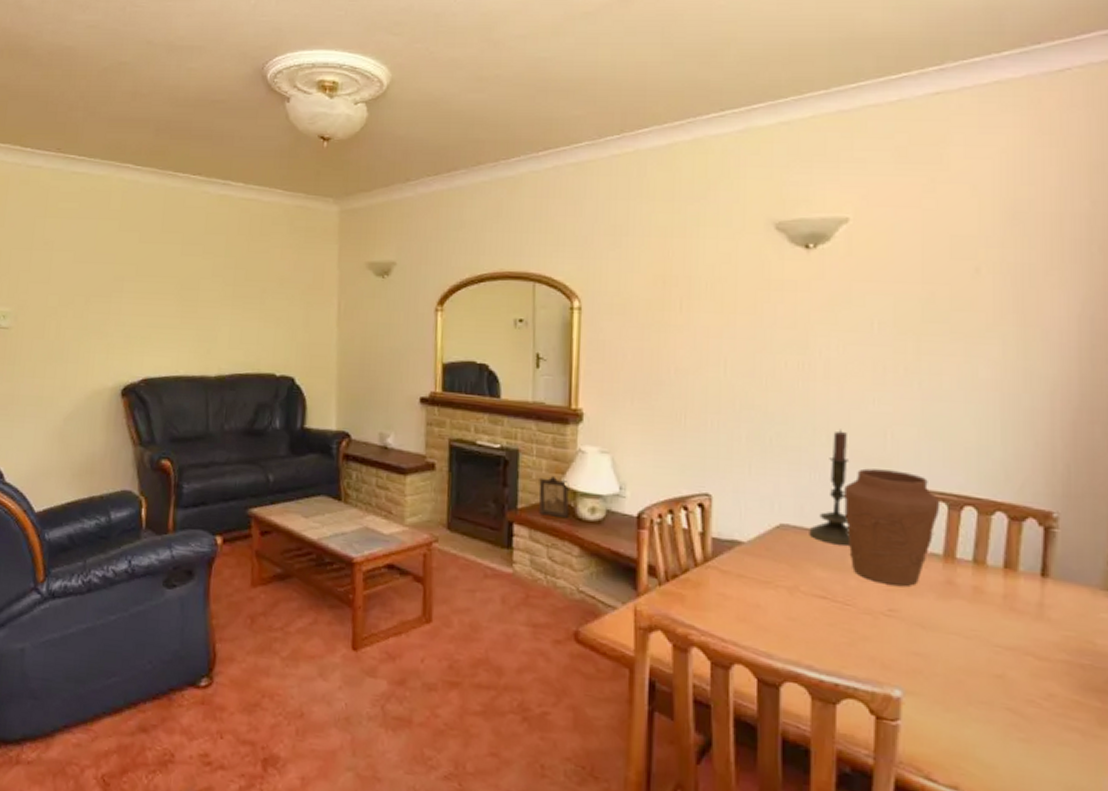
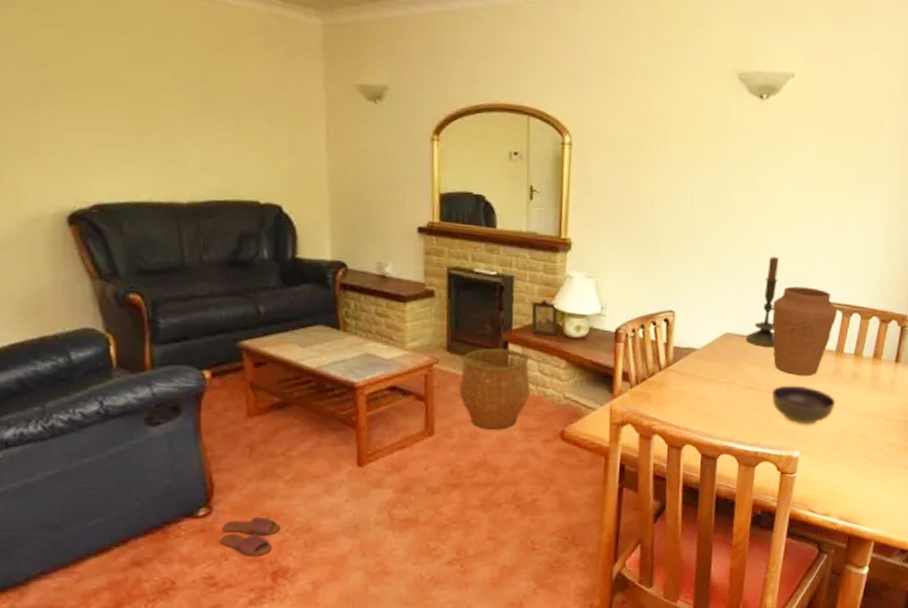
slippers: none [216,694,274,739] -> present [219,516,280,556]
basket: none [458,528,538,623] -> present [458,348,530,430]
bowl: none [852,596,951,654] -> present [771,385,836,424]

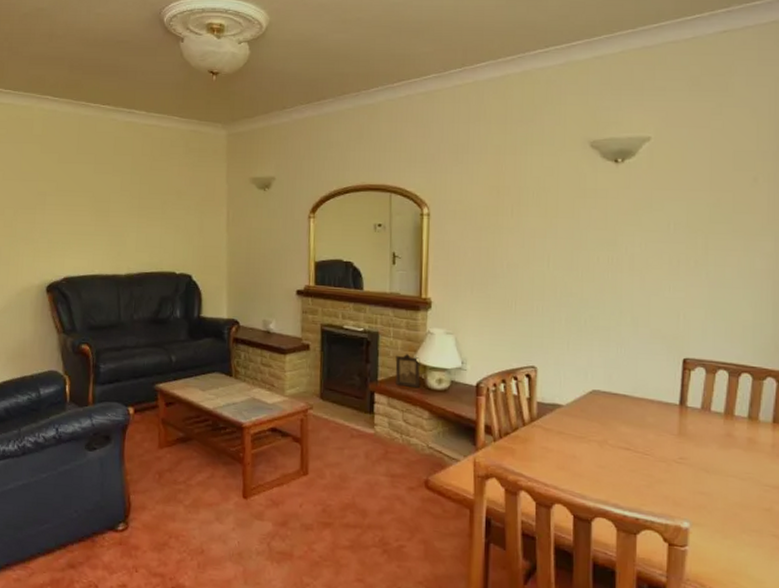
slippers: present [219,516,280,556] -> none [132,535,179,572]
basket: present [458,348,530,430] -> none [330,397,395,474]
candle: present [746,255,779,347] -> none [616,312,650,406]
bowl: present [771,385,836,424] -> none [650,447,730,493]
vase: present [772,286,838,376] -> none [643,344,723,440]

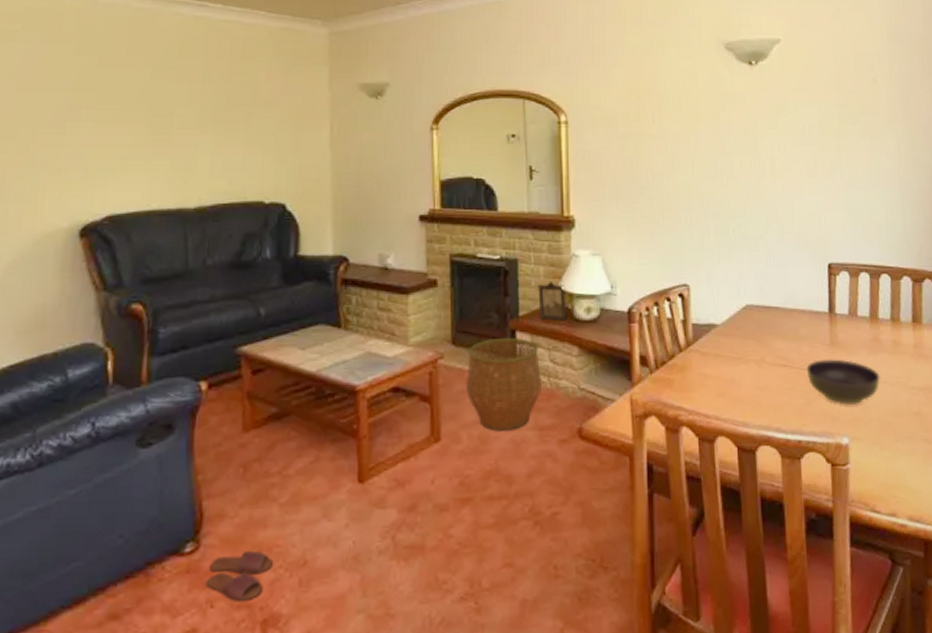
slippers: none [132,535,179,572] -> present [205,550,273,601]
basket: none [330,397,395,474] -> present [465,337,542,431]
bowl: none [650,447,730,493] -> present [806,359,880,405]

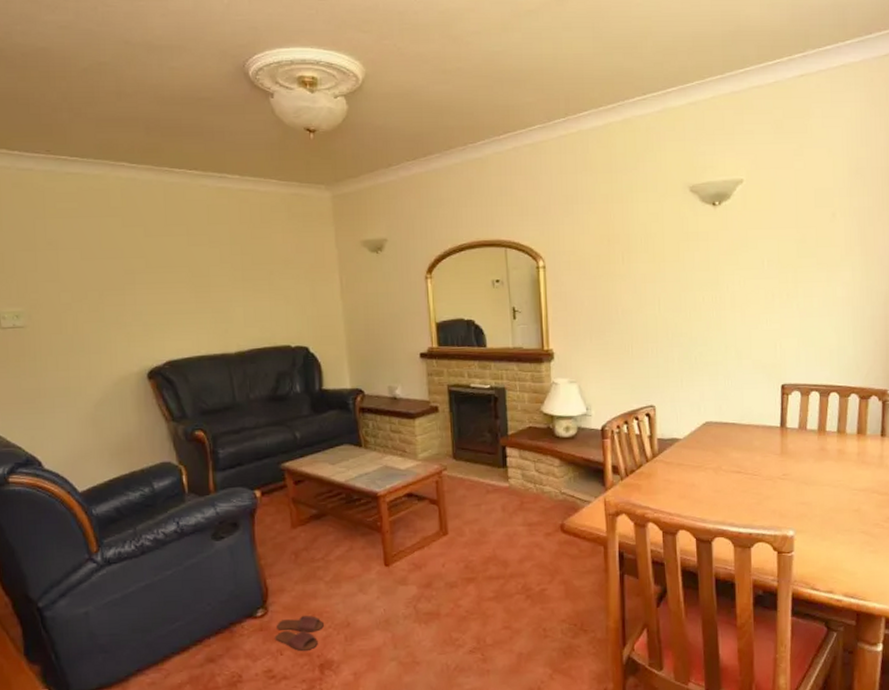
basket: present [465,337,542,431] -> none [466,452,529,527]
photo frame: present [538,281,568,321] -> none [523,405,549,439]
bowl: present [806,359,880,405] -> none [758,466,825,504]

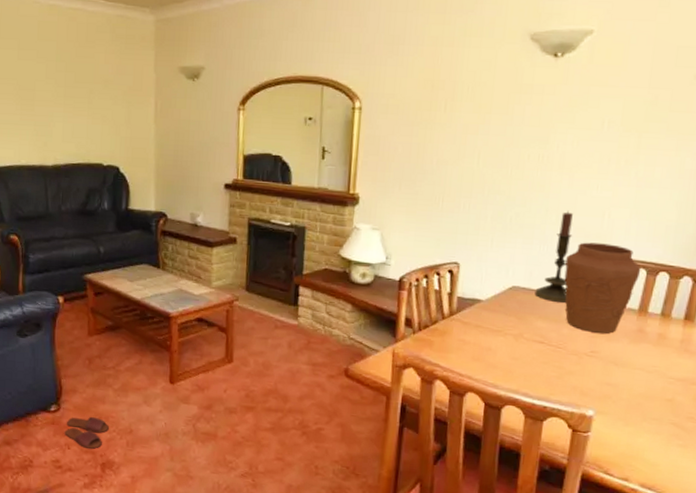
candle: none [726,345,756,432] -> present [535,210,573,303]
vase: none [748,372,815,457] -> present [564,242,642,334]

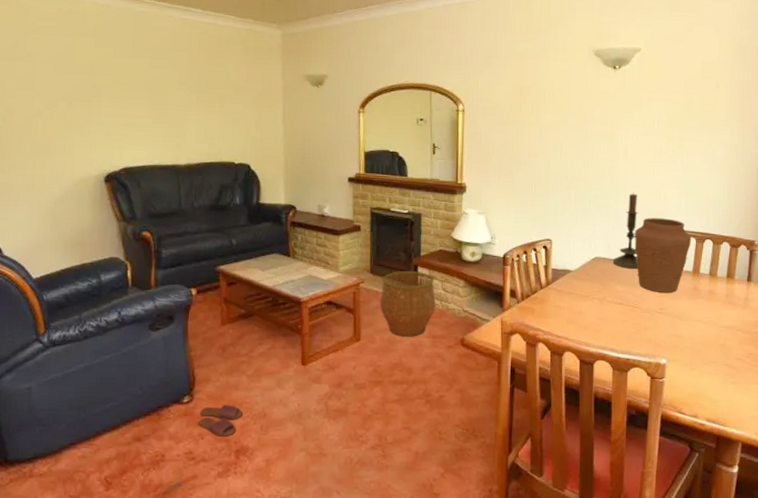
basket: none [254,290,319,363] -> present [379,270,436,337]

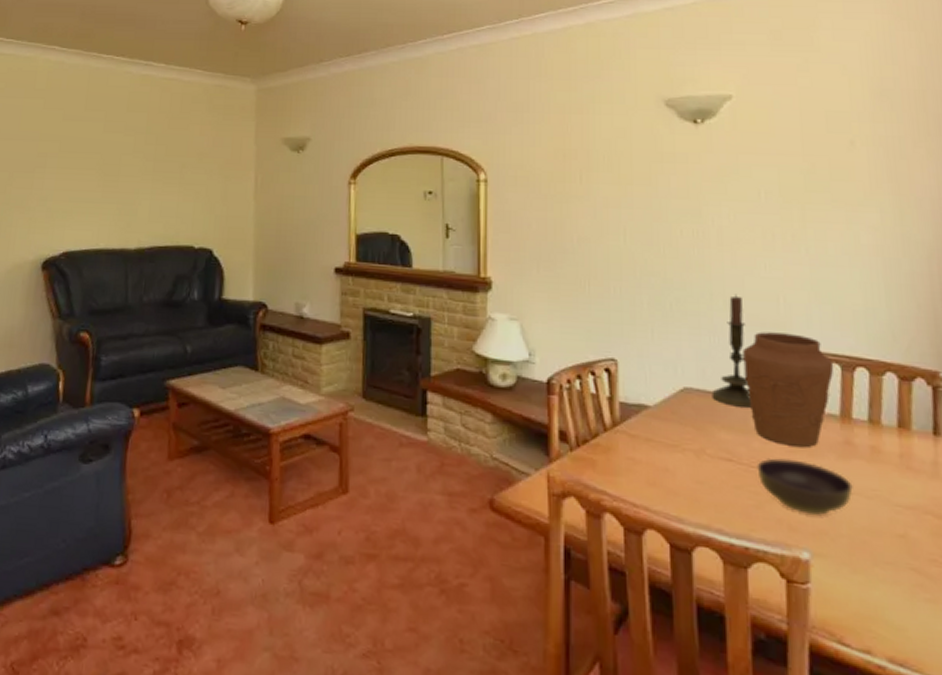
slippers: present [197,404,243,436] -> none [131,571,190,619]
basket: present [379,270,436,337] -> none [374,396,452,492]
bowl: none [638,301,696,335] -> present [757,457,853,515]

